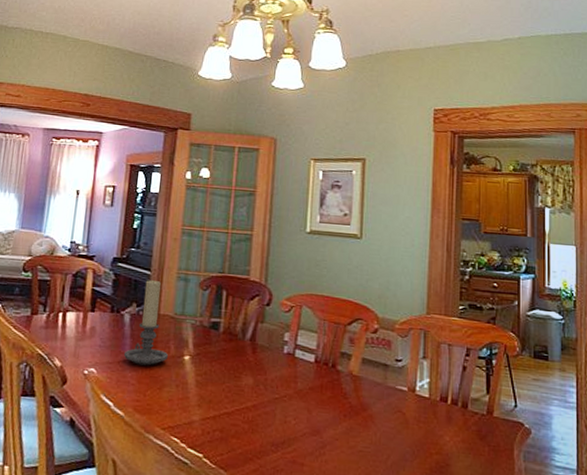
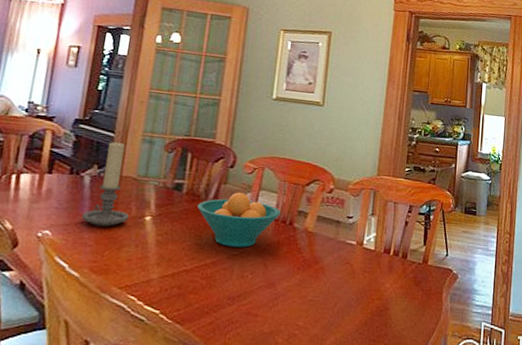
fruit bowl: none [235,331,322,391] -> present [198,192,280,248]

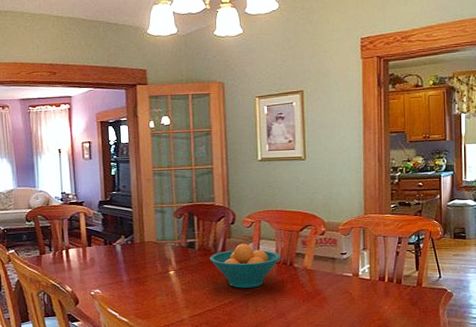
candle holder: present [82,141,130,227] -> none [121,215,157,283]

